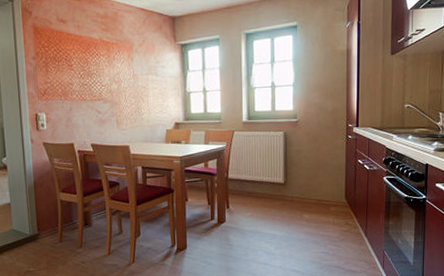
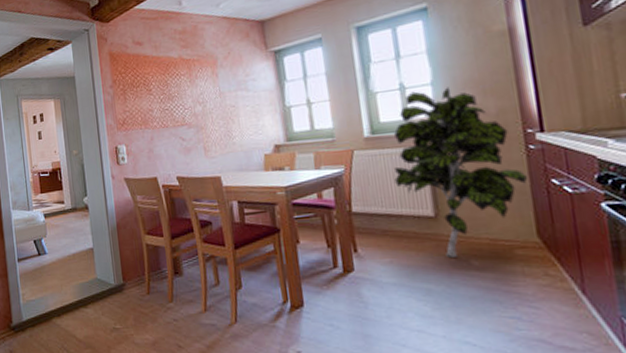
indoor plant: none [260,88,344,212] -> present [394,87,528,258]

